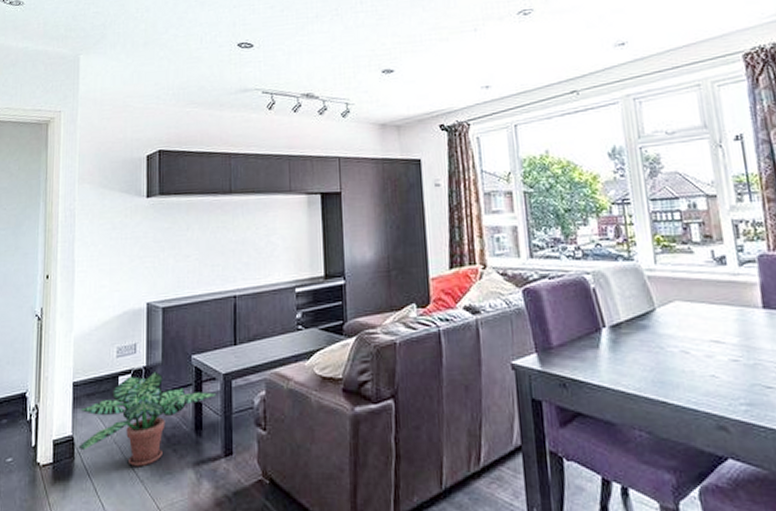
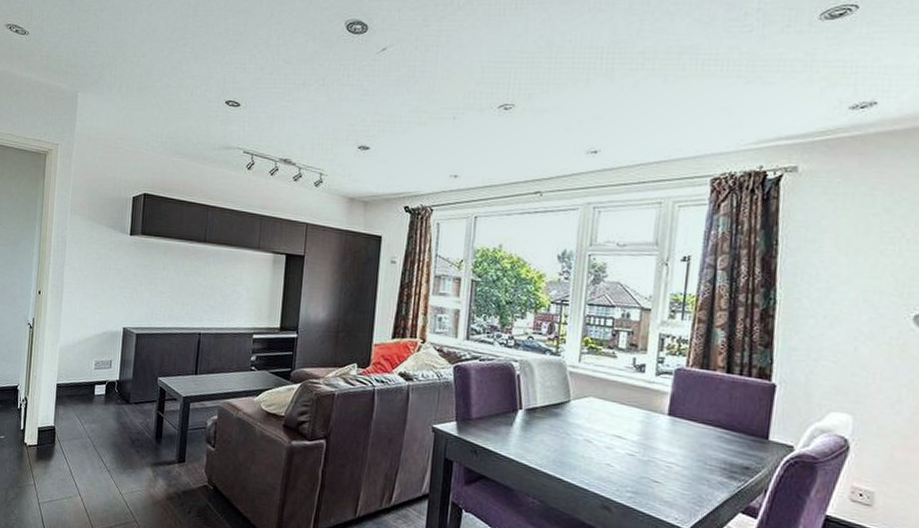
potted plant: present [78,372,217,467] -> none [58,386,177,460]

